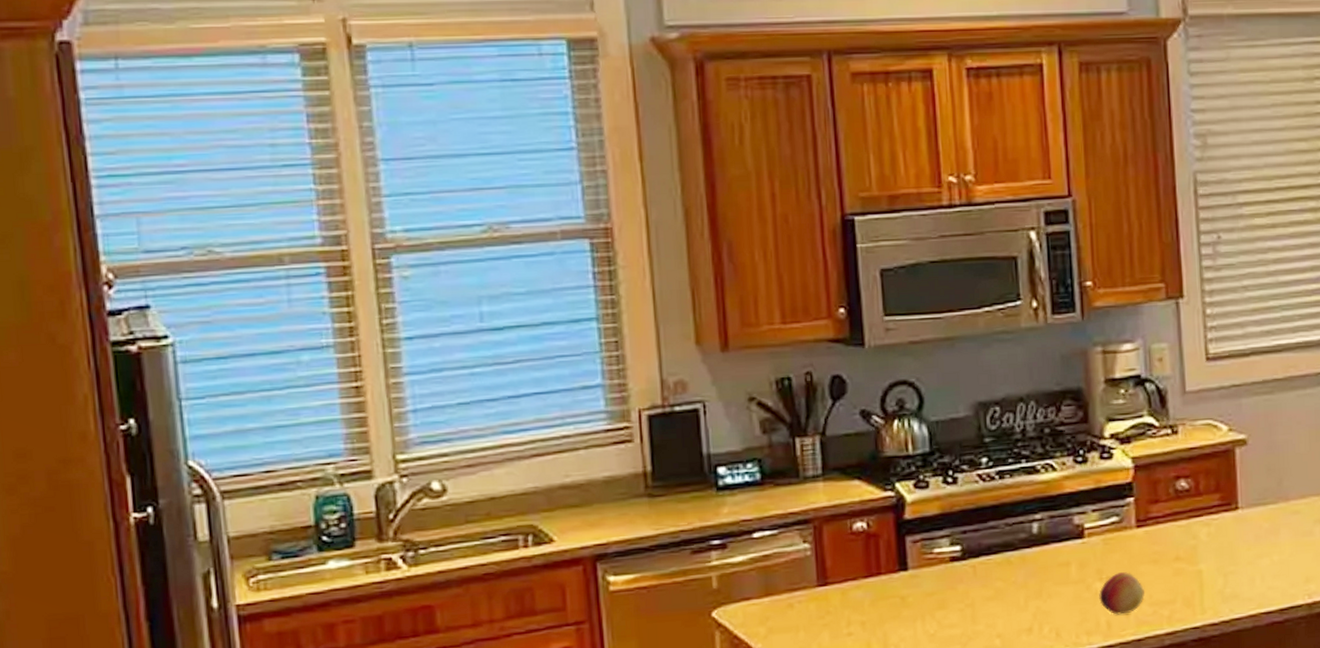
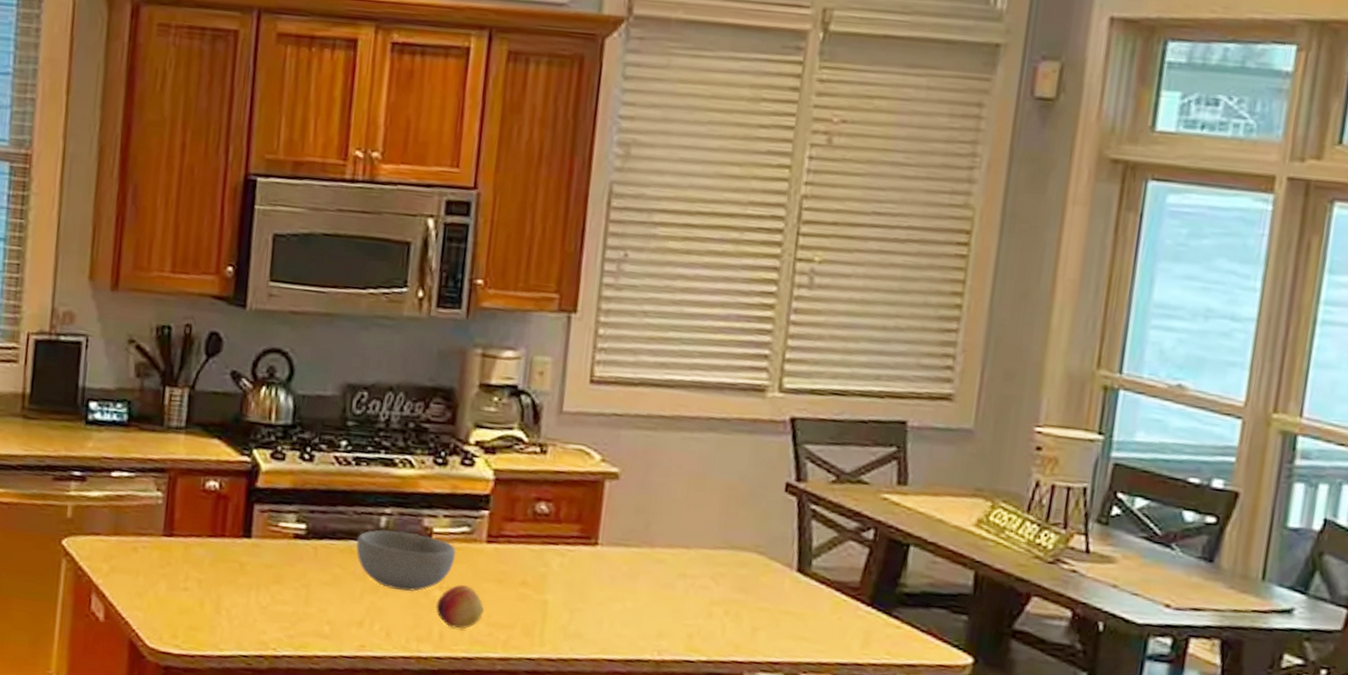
bowl: none [1012,533,1110,590] -> present [356,529,456,592]

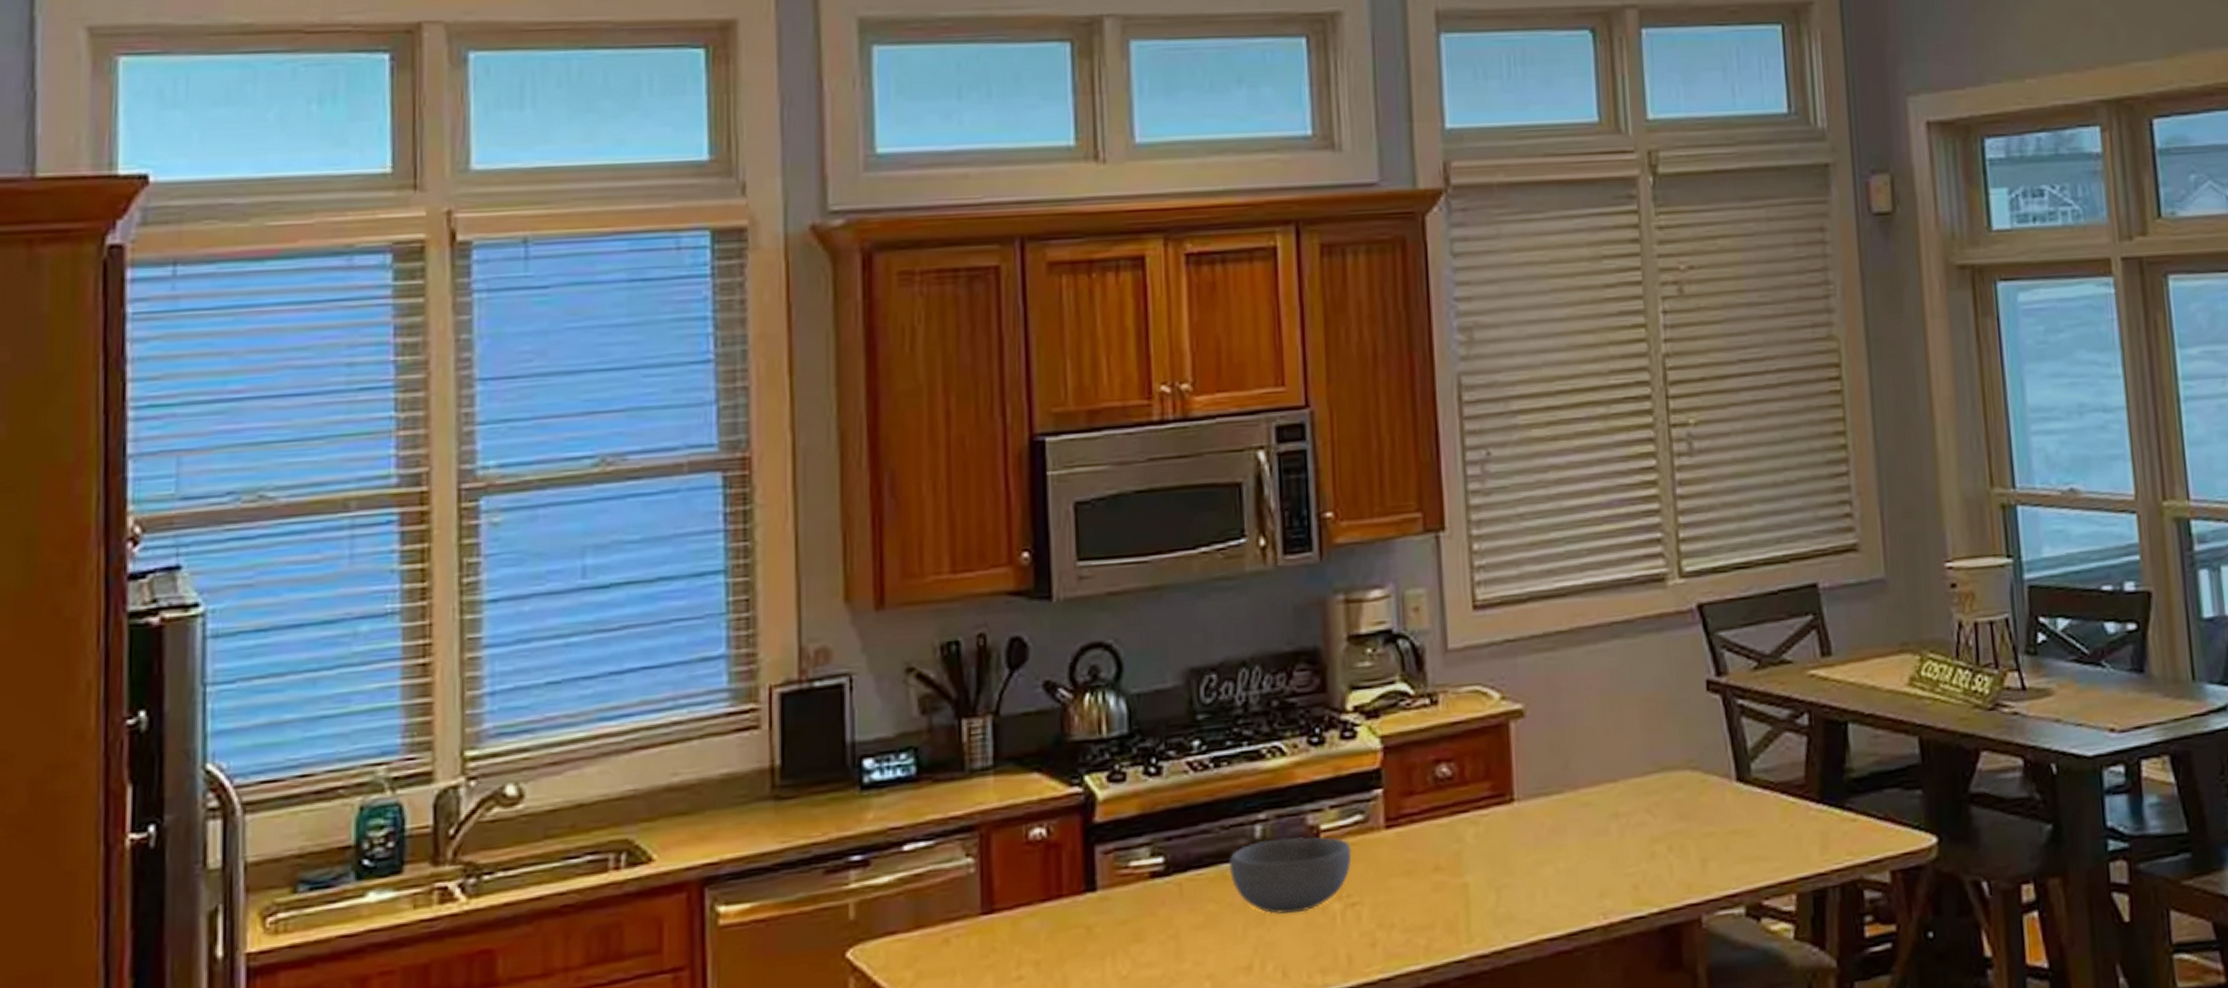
fruit: present [436,585,484,629] -> none [1337,888,1395,946]

